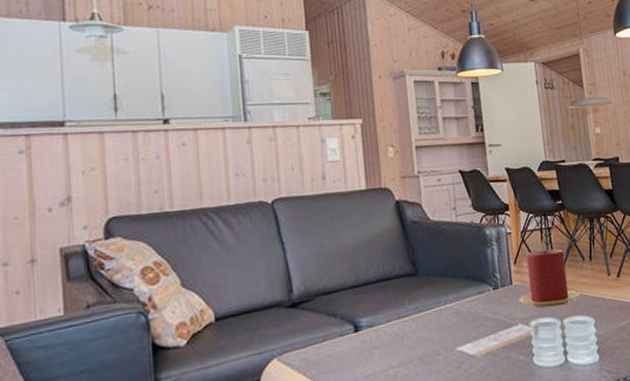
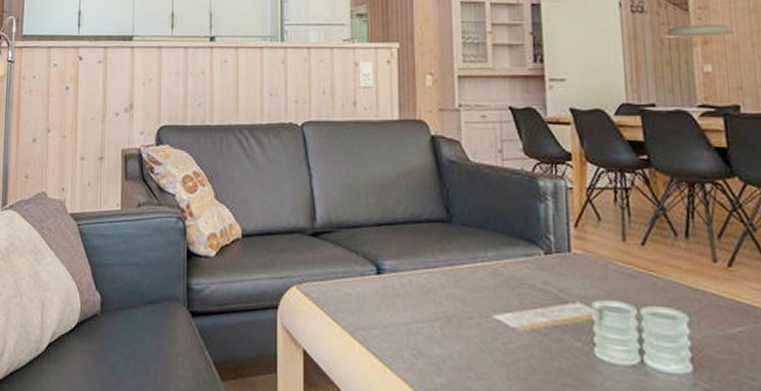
candle: present [518,248,581,308] -> none [578,214,670,290]

